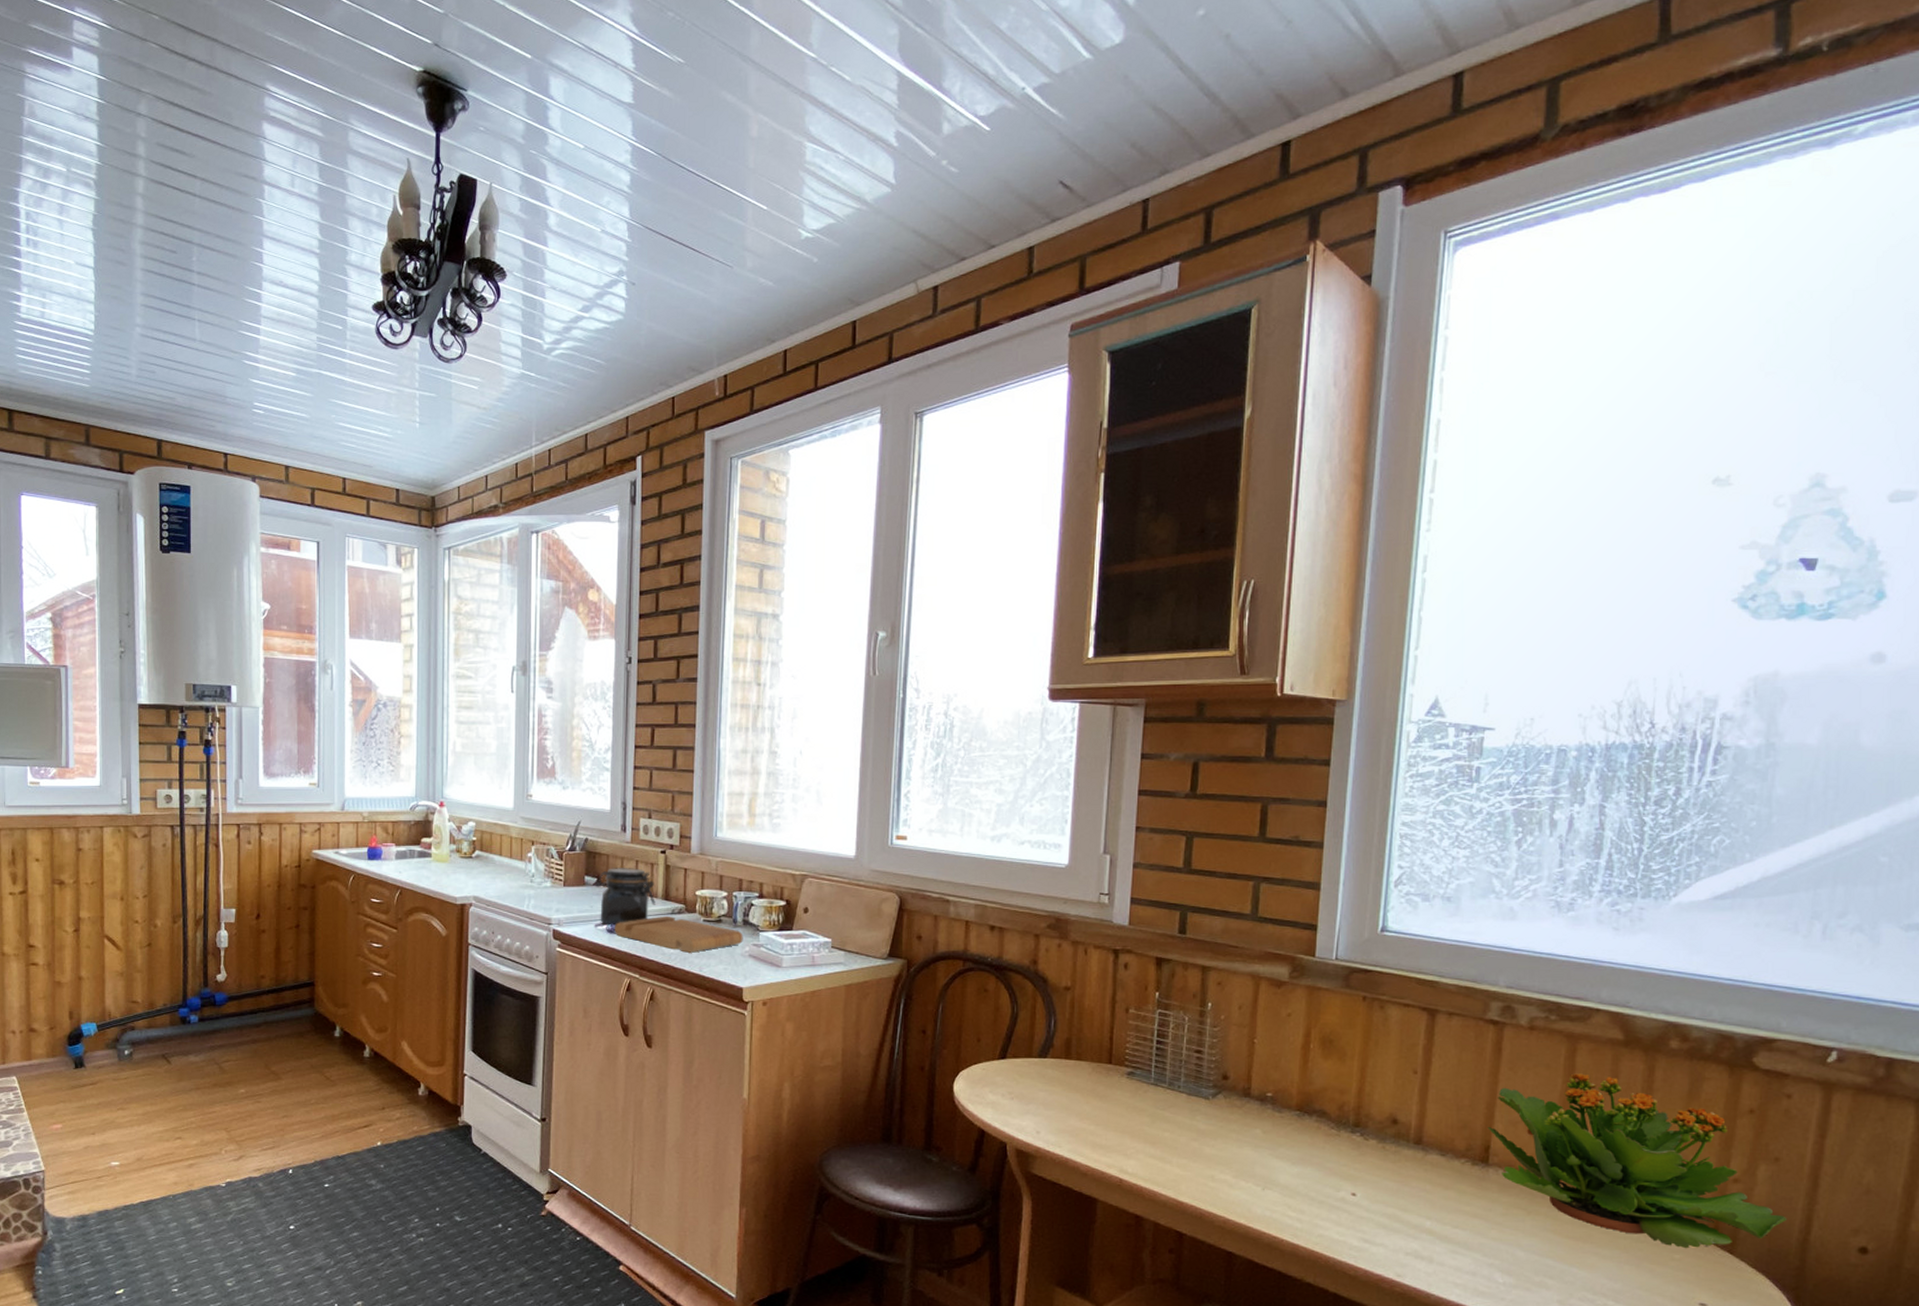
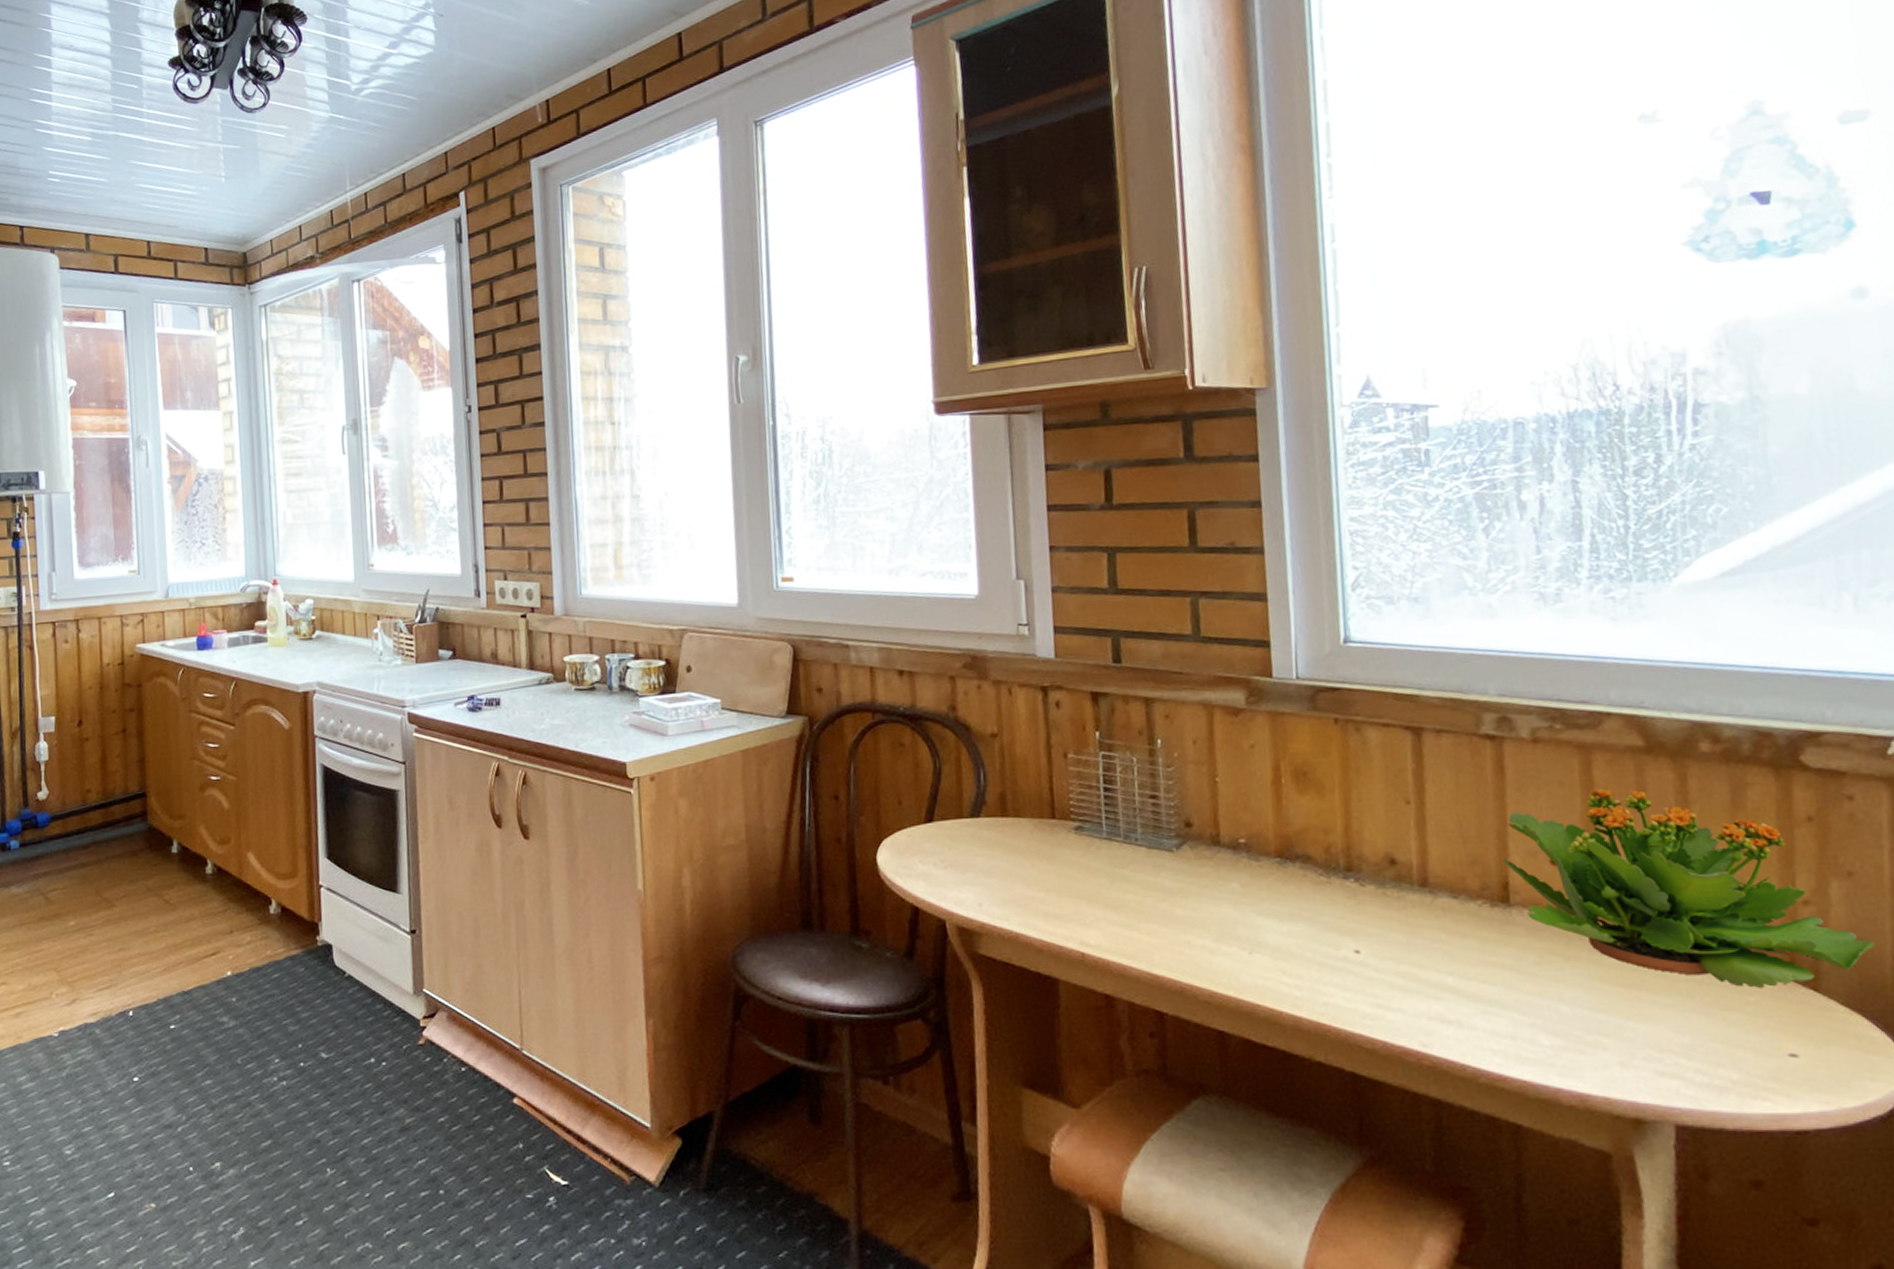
jar: present [595,868,655,926] -> none [451,636,520,703]
cutting board: present [614,915,743,953] -> none [476,687,622,727]

